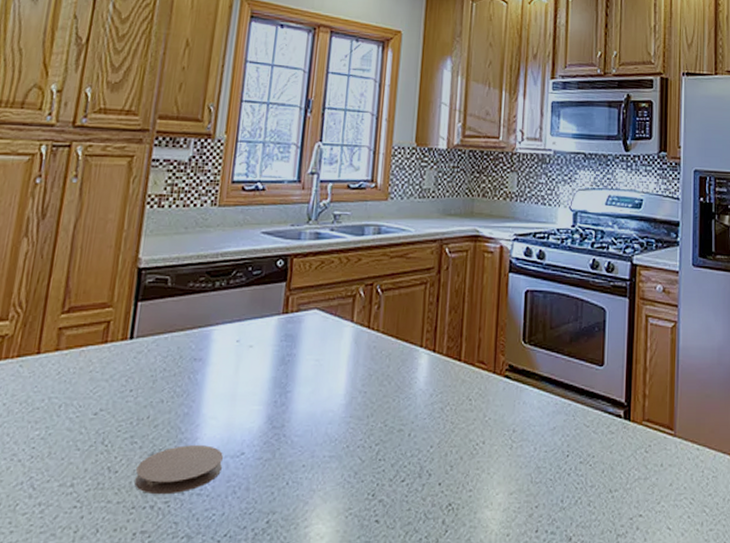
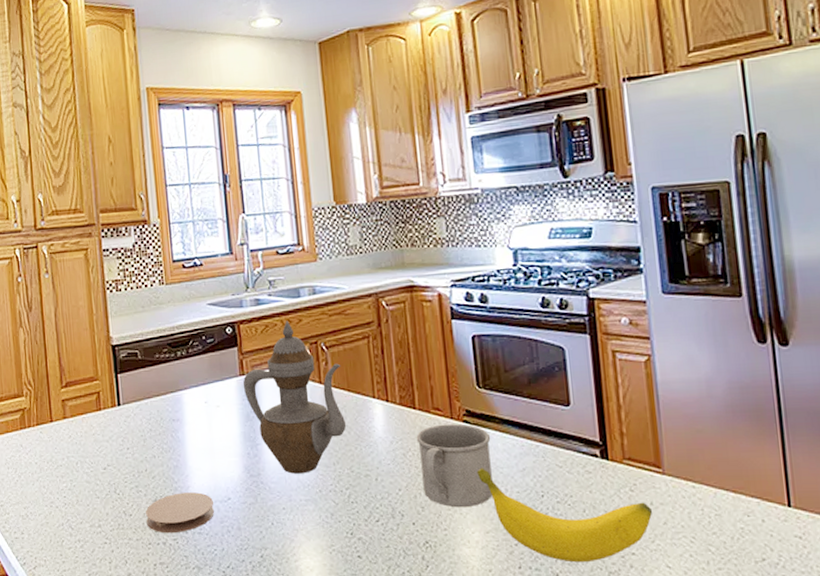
teapot: none [284,258,394,426] -> present [243,320,347,474]
mug: none [455,378,528,467] -> present [416,424,492,508]
banana: none [510,425,661,525] -> present [477,468,652,563]

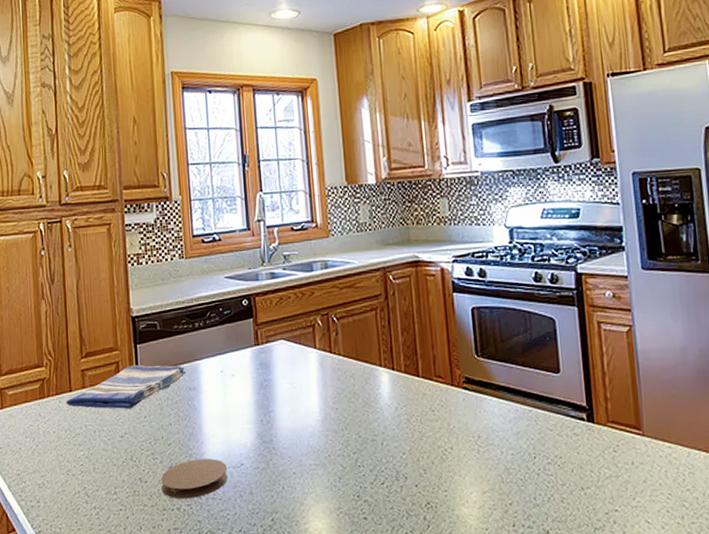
dish towel: none [47,395,169,440] -> present [66,364,187,409]
teapot: present [243,320,347,474] -> none [257,293,355,440]
mug: present [416,424,492,508] -> none [419,390,489,470]
banana: present [477,468,652,563] -> none [475,432,633,520]

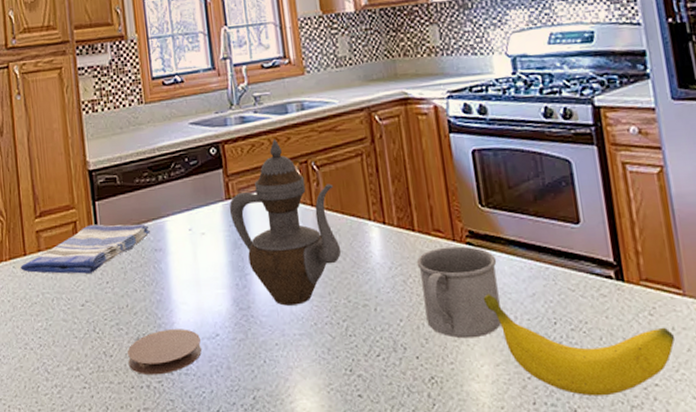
teapot: none [257,293,355,440] -> present [229,139,342,306]
mug: none [419,390,489,470] -> present [416,246,501,339]
banana: none [475,432,633,520] -> present [483,294,675,397]

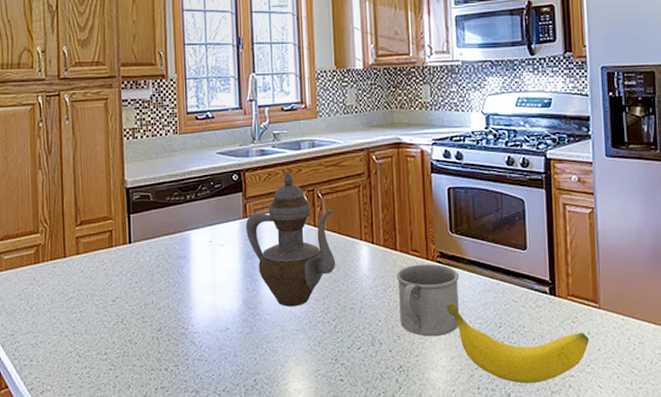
dish towel: present [21,223,151,274] -> none [60,233,177,275]
coaster: present [127,329,202,375] -> none [150,323,214,360]

